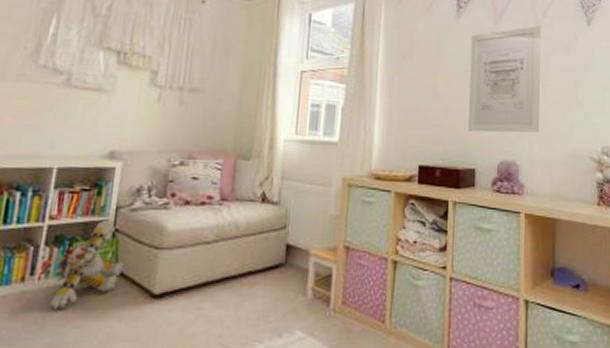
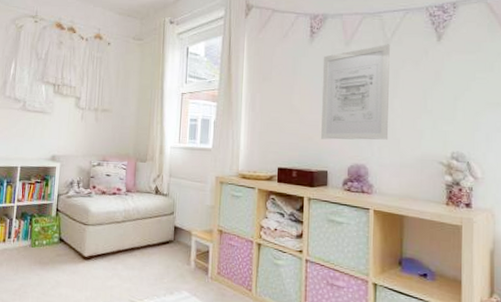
plush toy: present [49,219,126,311] -> none [20,203,66,263]

